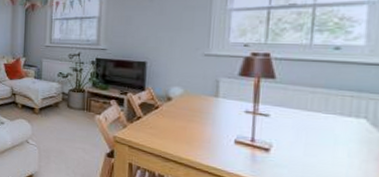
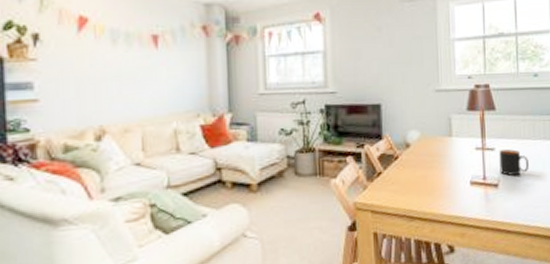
mug: none [273,117,314,146] -> present [499,149,529,176]

